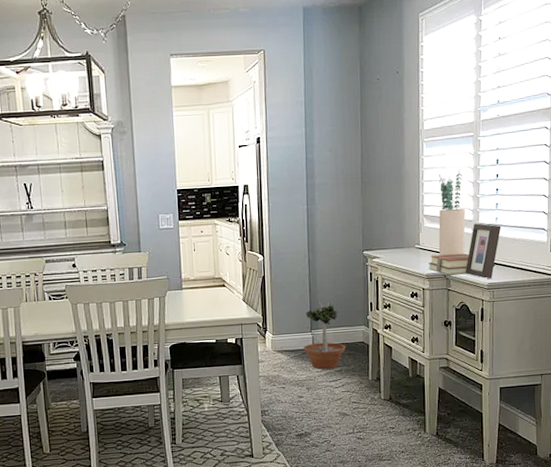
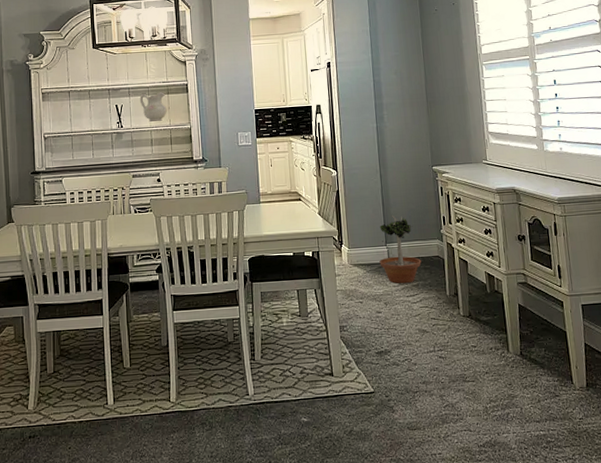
ceramic pitcher: none [50,169,81,203] -> present [139,92,167,123]
books: present [429,253,469,275] -> none [497,168,537,190]
vase: present [438,169,466,256] -> none [499,89,532,171]
picture frame: present [465,223,501,279] -> none [534,140,566,194]

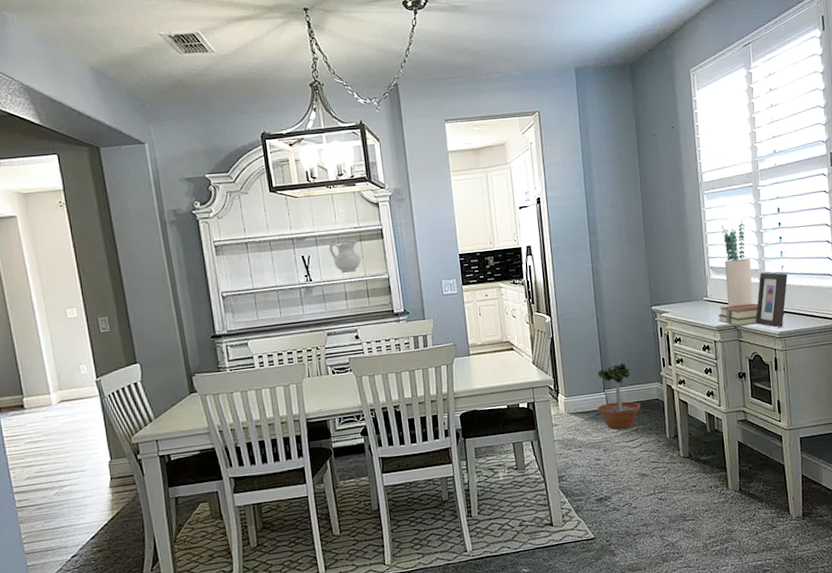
books: none [497,168,537,190] -> present [718,303,758,326]
vase: none [499,89,532,171] -> present [721,219,754,307]
picture frame: none [534,140,566,194] -> present [755,272,788,328]

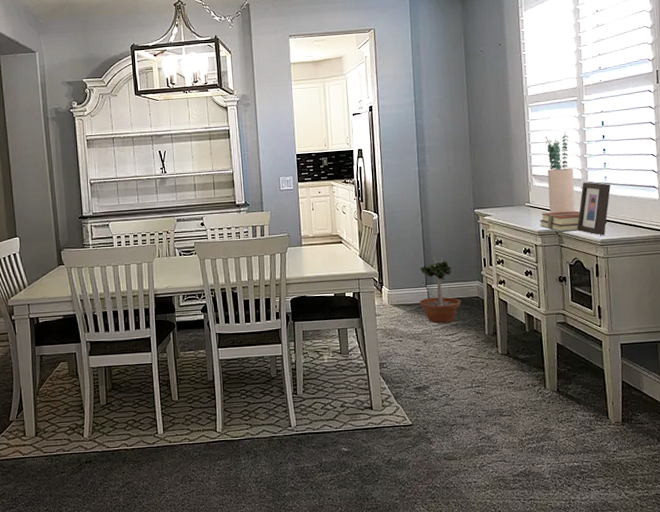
ceramic pitcher: present [328,239,361,274] -> none [182,138,209,168]

